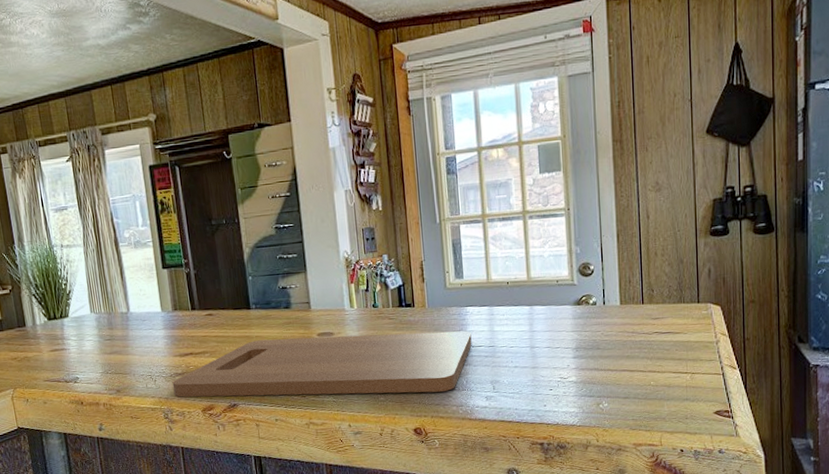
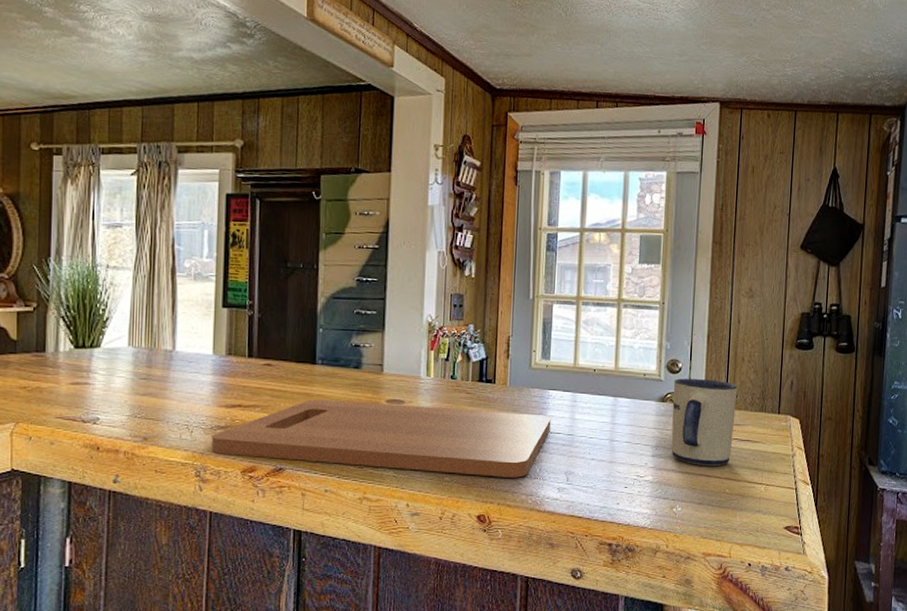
mug: none [587,277,654,362] -> present [671,378,738,466]

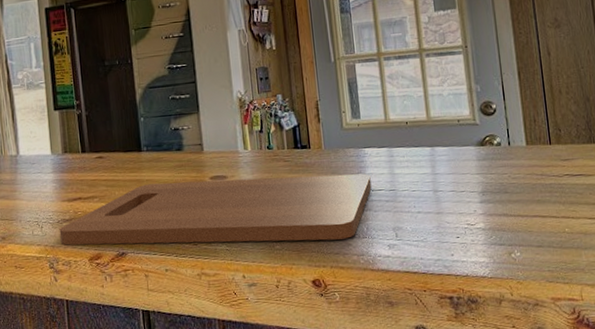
mug: present [671,378,738,466] -> none [490,116,565,207]

